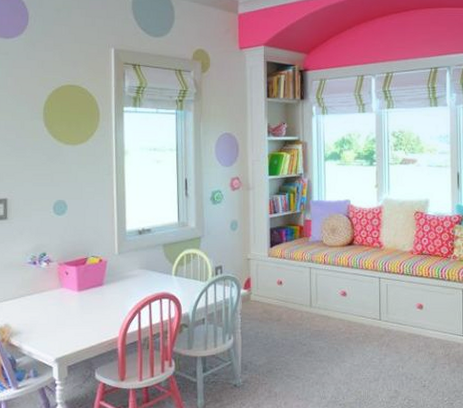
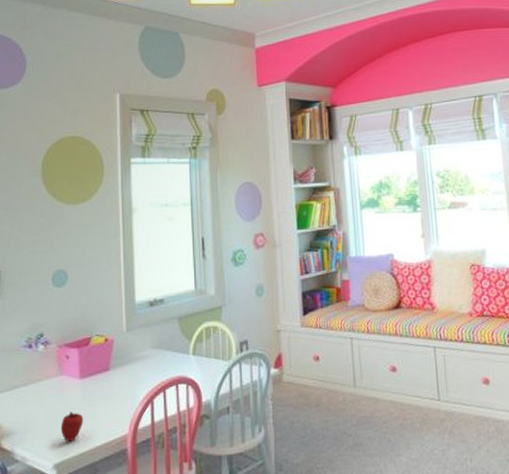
apple: none [61,318,81,342] -> present [60,412,84,443]

